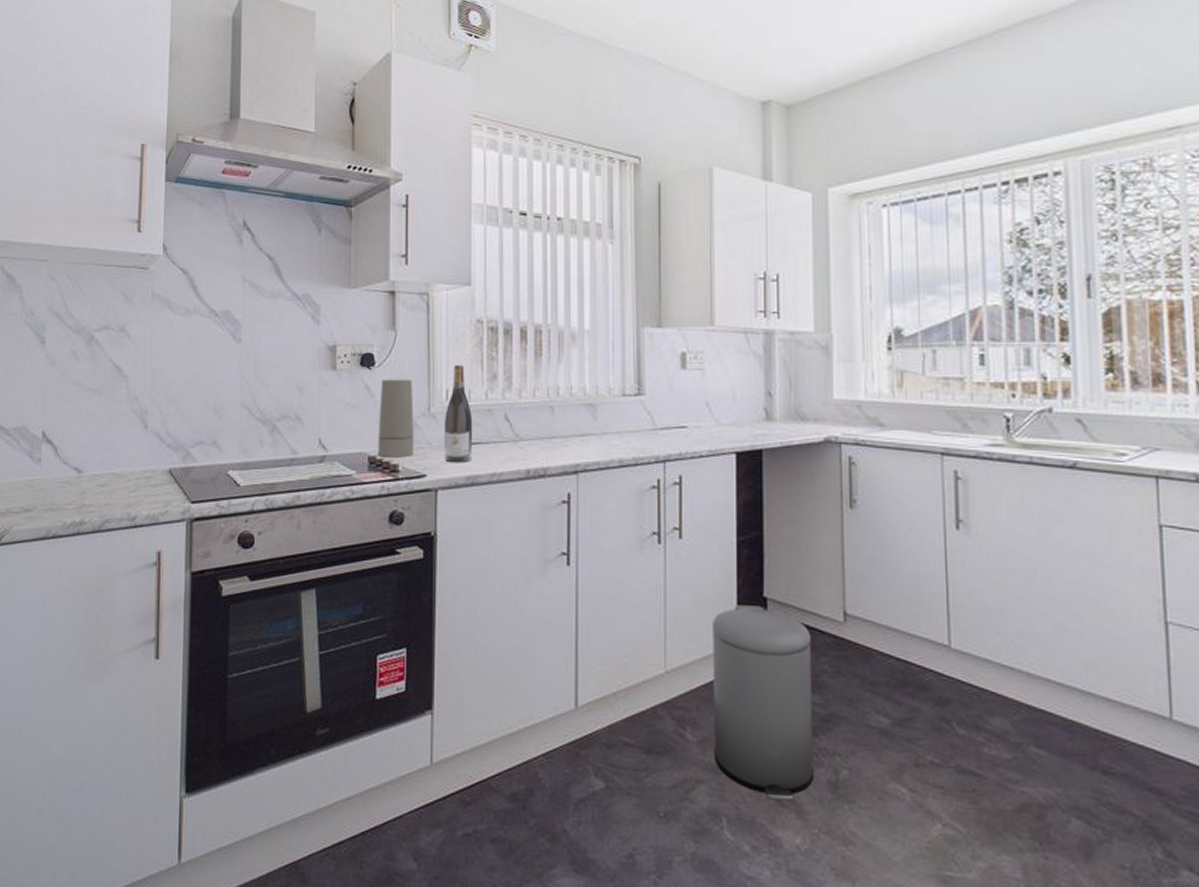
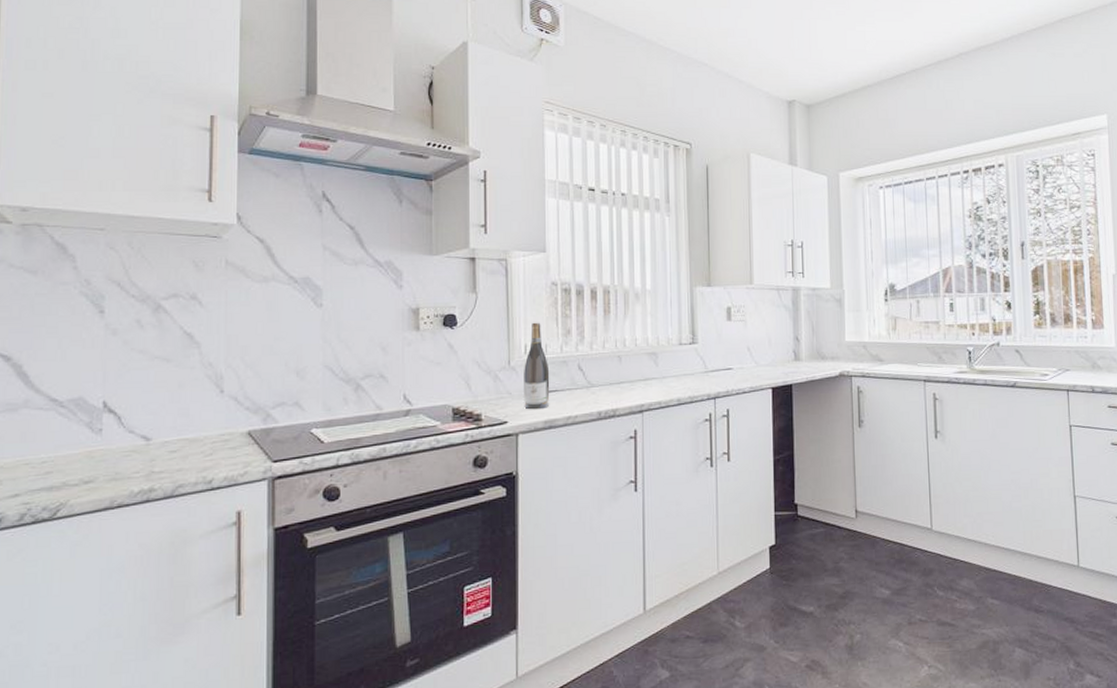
canister: present [378,379,414,459] -> none [462,336,495,409]
pedal bin: present [713,605,815,801] -> none [755,511,835,666]

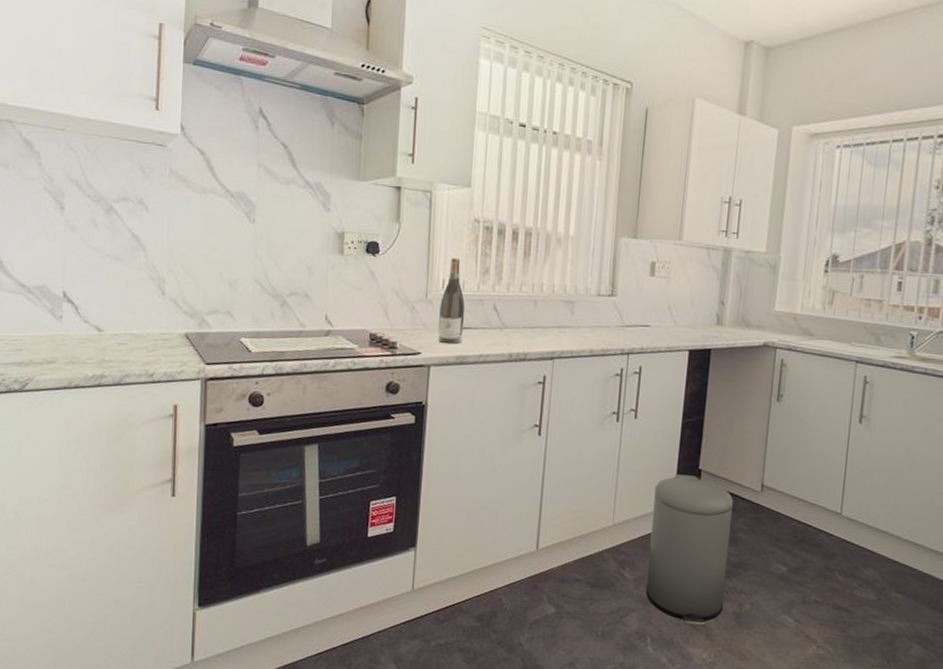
pedal bin: none [755,511,835,666] -> present [646,474,734,627]

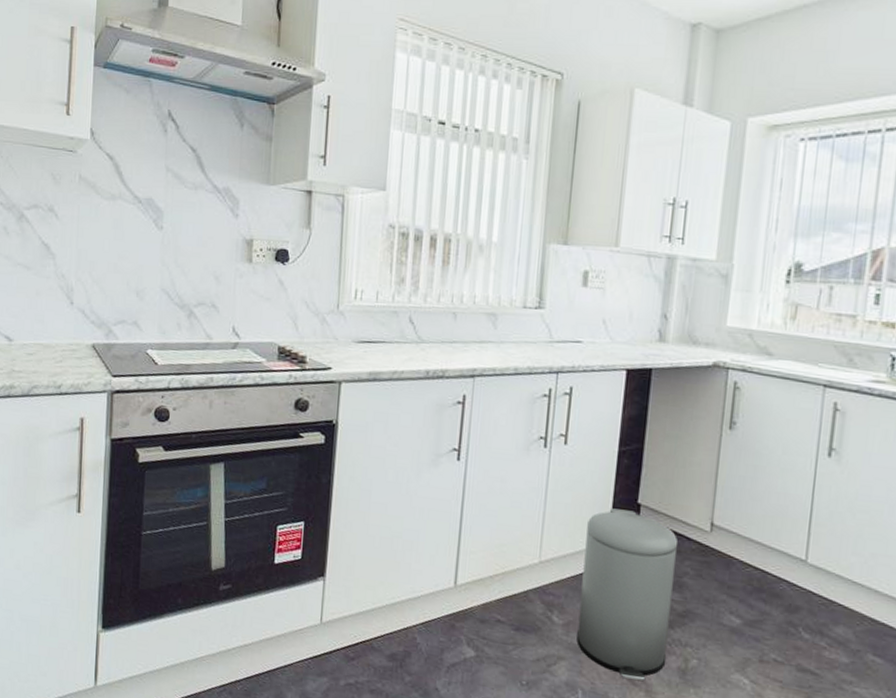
wine bottle: present [438,257,465,345] -> none [349,266,379,360]

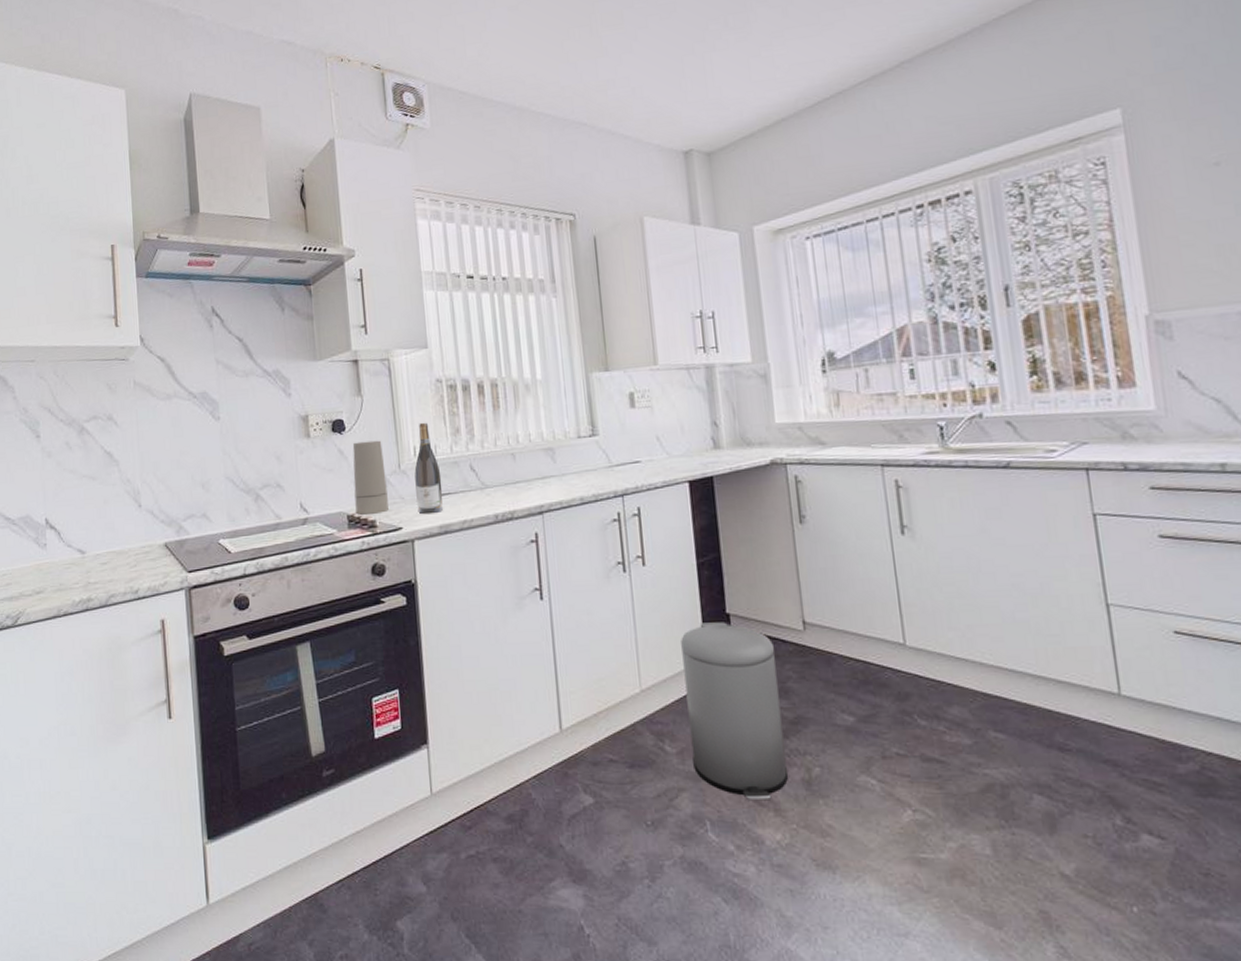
canister: none [287,275,324,351] -> present [352,440,389,516]
wine bottle: none [349,266,379,360] -> present [414,422,443,515]

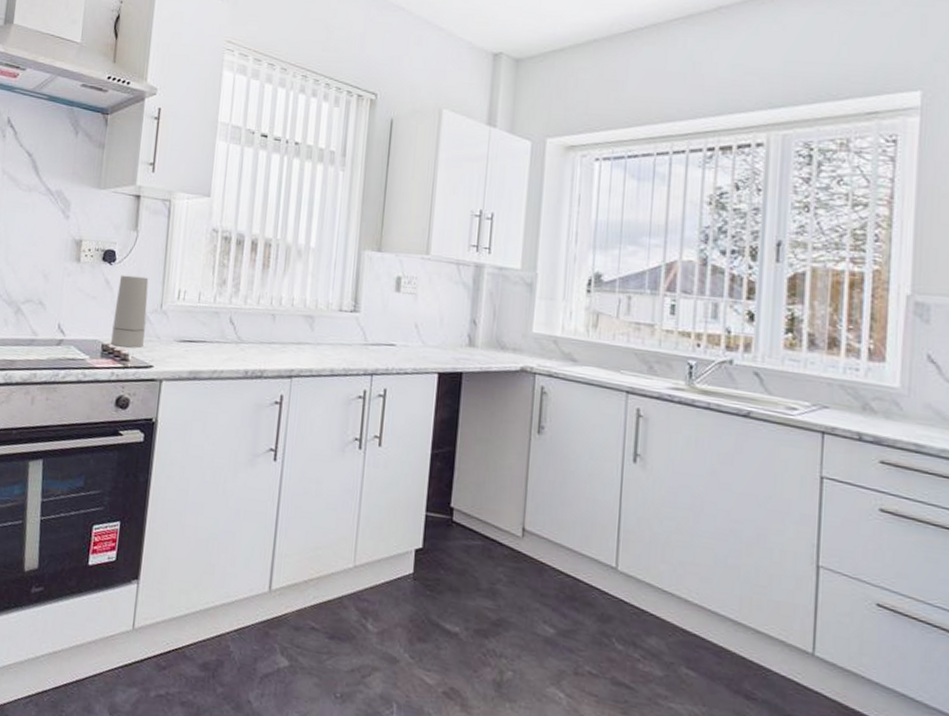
wine bottle: present [414,422,443,515] -> none [171,267,201,359]
pedal bin: present [681,622,789,801] -> none [391,511,491,695]

